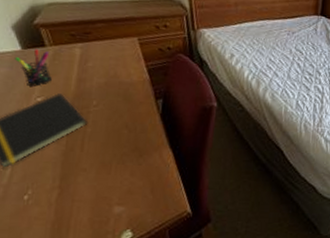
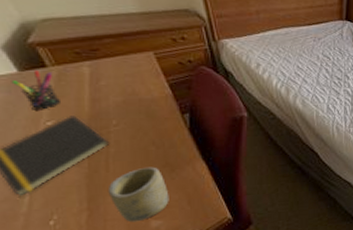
cup: none [79,150,135,206] -> present [107,167,169,222]

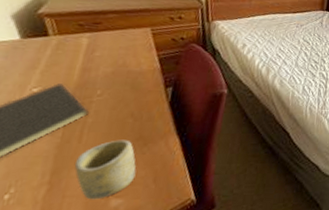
pen holder: present [11,70,60,110] -> none [10,39,53,77]

